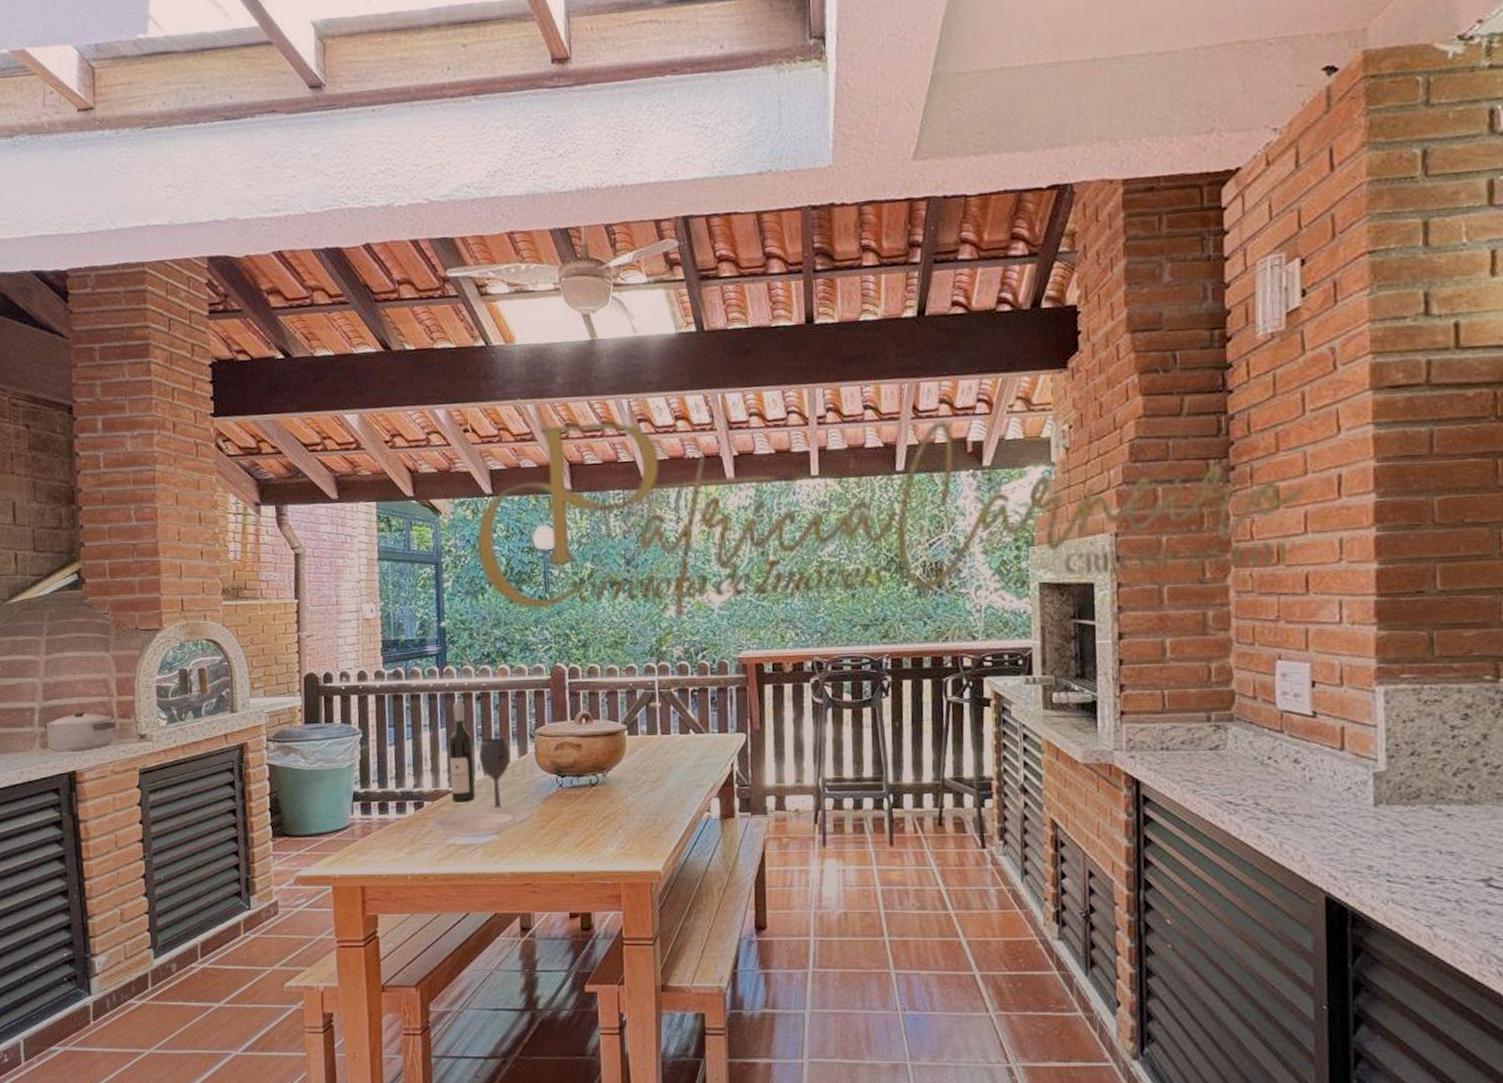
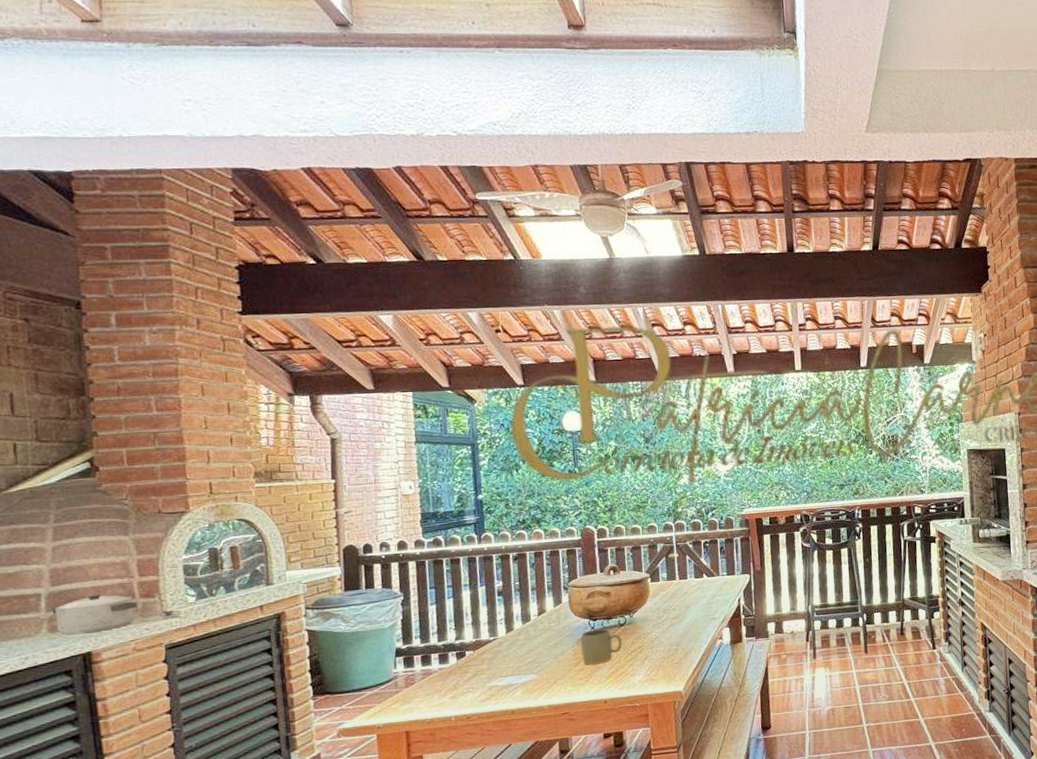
plate: present [427,806,532,838] -> none [469,649,568,680]
bottle: present [448,702,476,802] -> none [487,563,515,650]
wine glass: present [479,737,511,808] -> none [517,590,547,652]
mug: none [547,788,593,830] -> present [580,628,622,665]

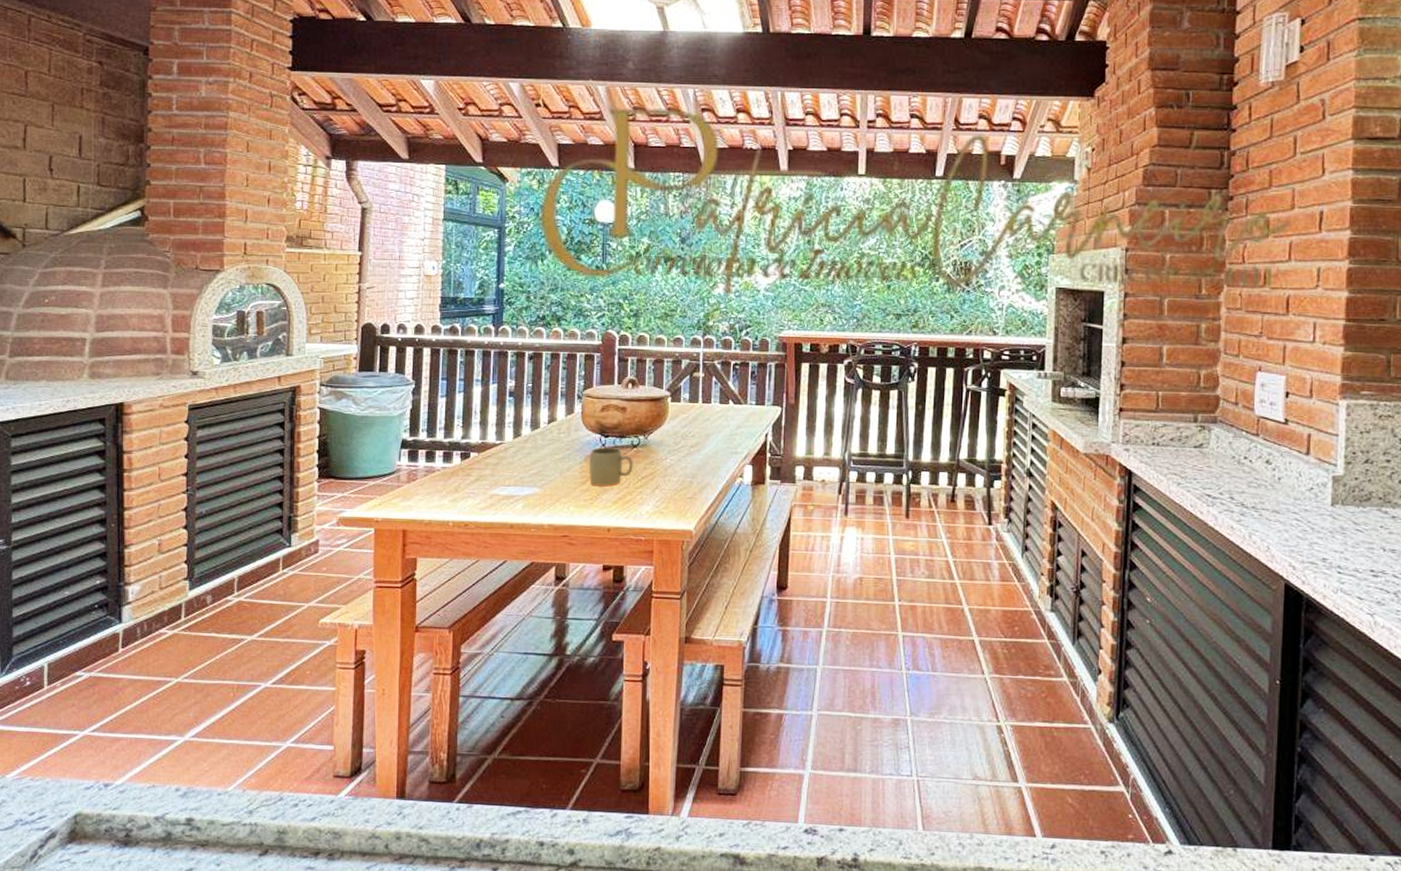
cooking pot: present [53,594,137,635] -> none [95,344,168,384]

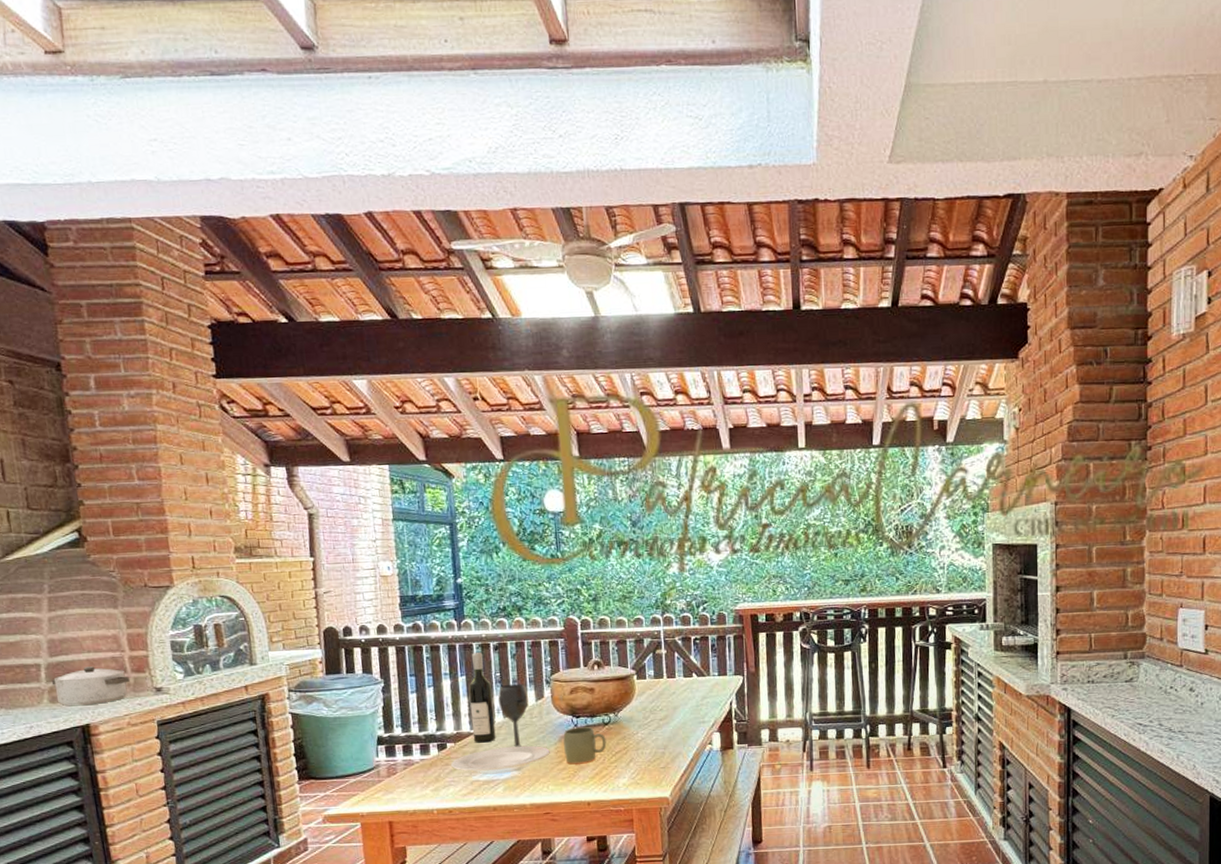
cooking pot: none [95,344,168,384] -> present [52,666,130,707]
plate: none [471,461,574,490] -> present [450,745,550,775]
bottle: none [498,361,522,455] -> present [468,652,496,743]
wine glass: none [528,396,558,463] -> present [498,683,529,747]

